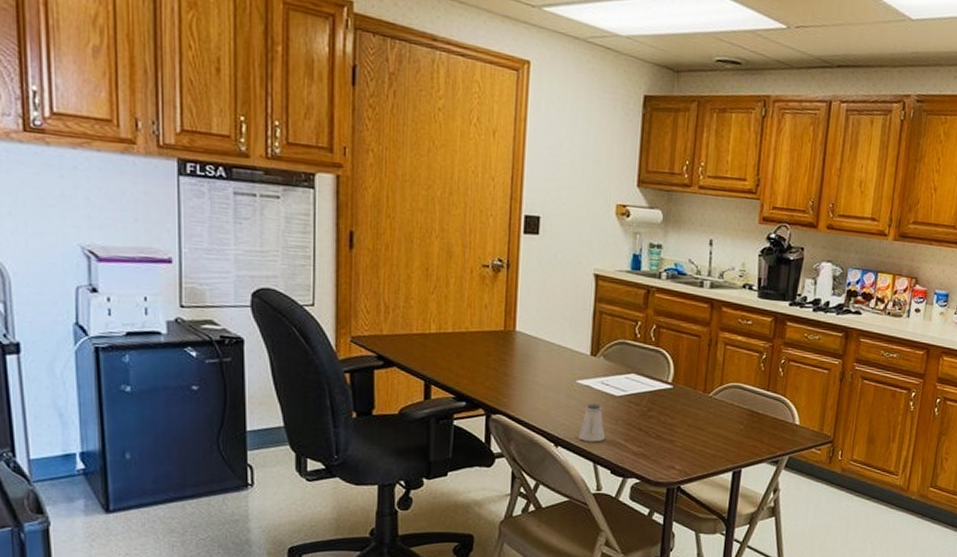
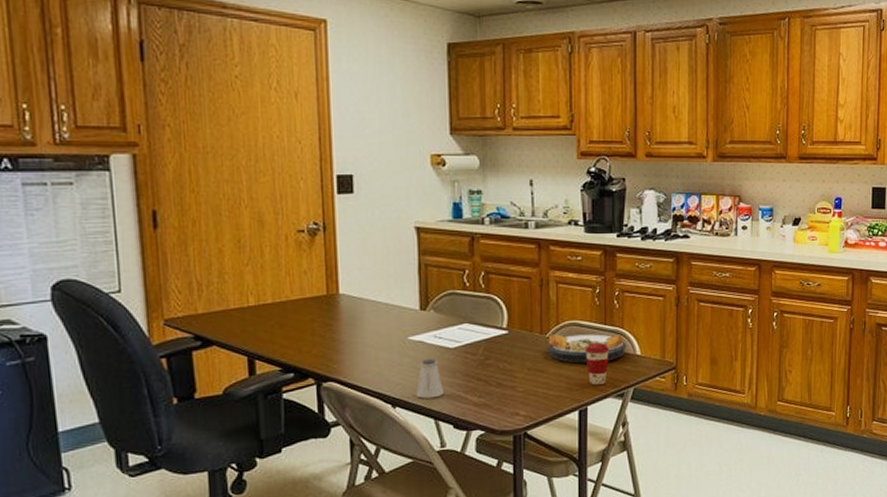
plate: none [709,393,787,427] -> present [547,333,627,363]
coffee cup: none [745,407,770,450] -> present [585,342,610,386]

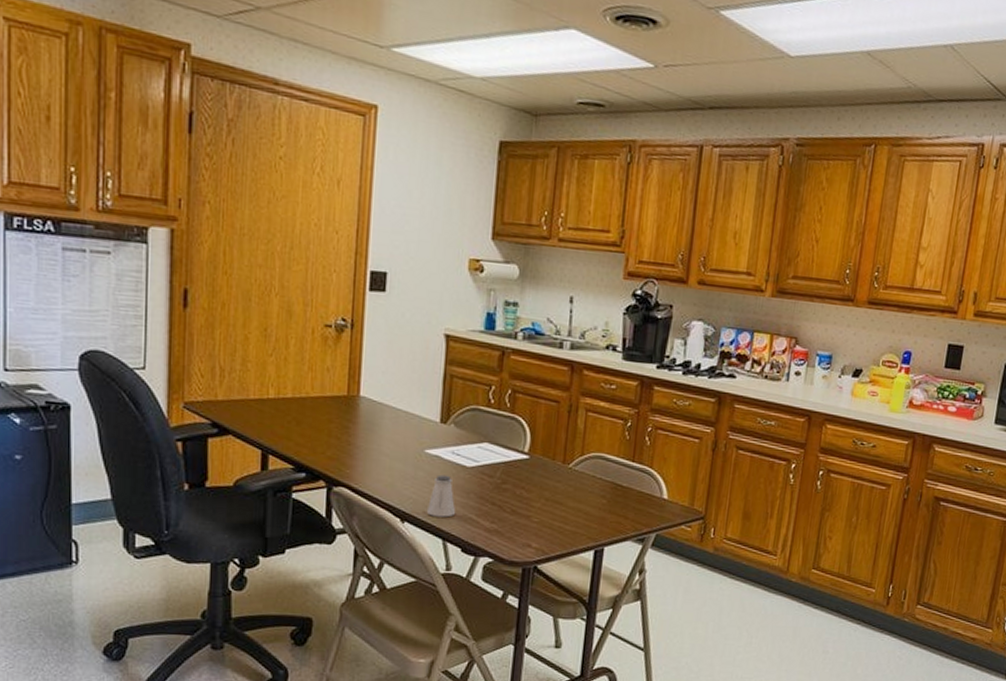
plate: present [547,333,627,363] -> none [568,464,654,501]
coffee cup: present [585,342,610,386] -> none [608,479,636,527]

